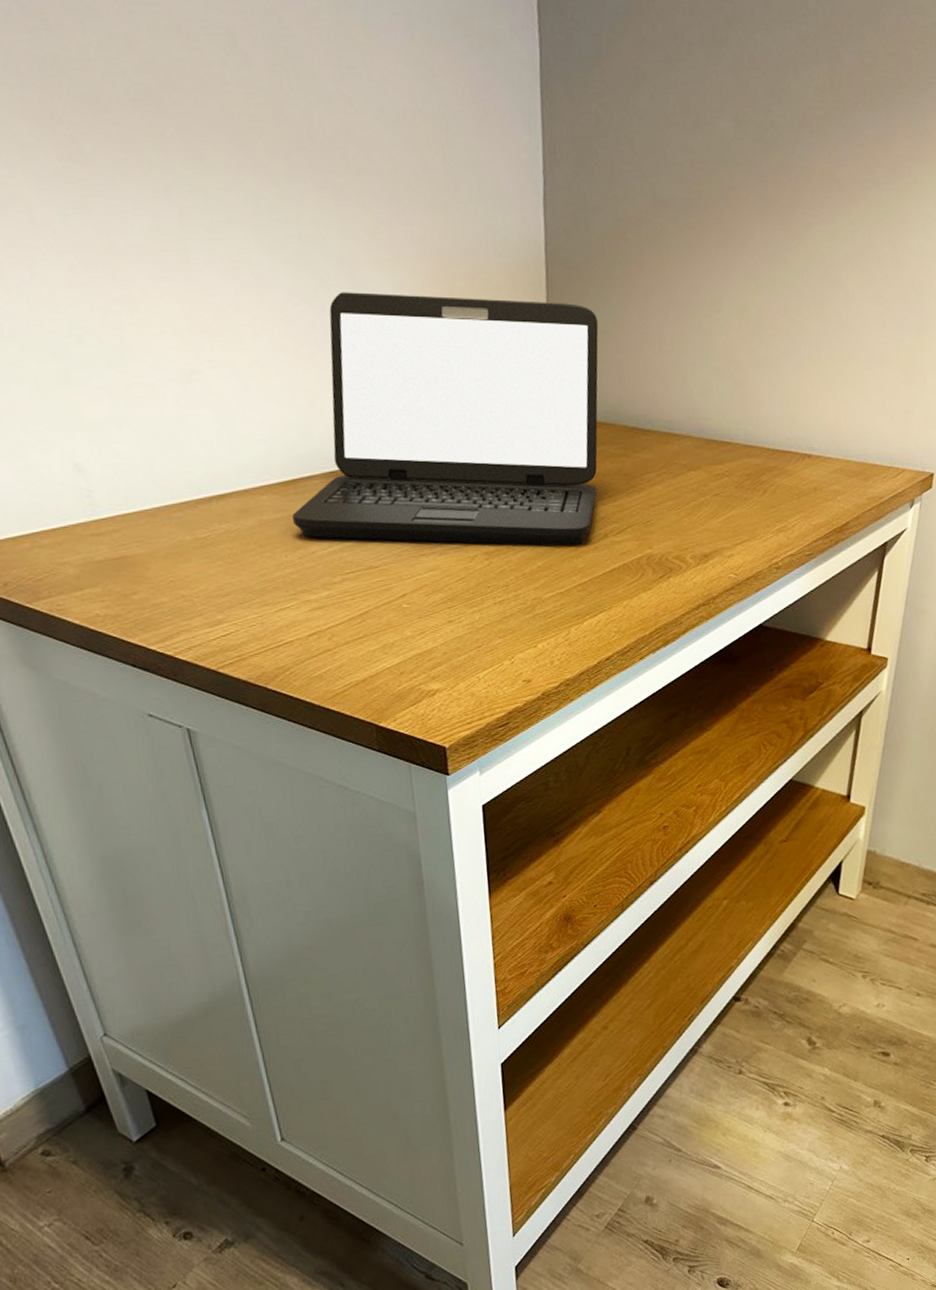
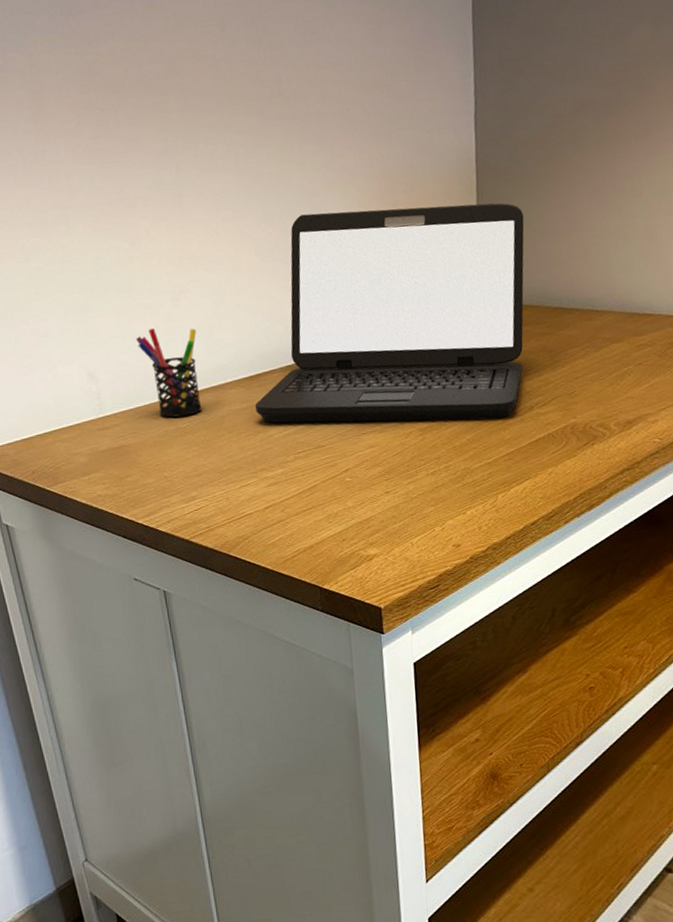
pen holder: none [136,415,226,525] -> present [136,328,202,418]

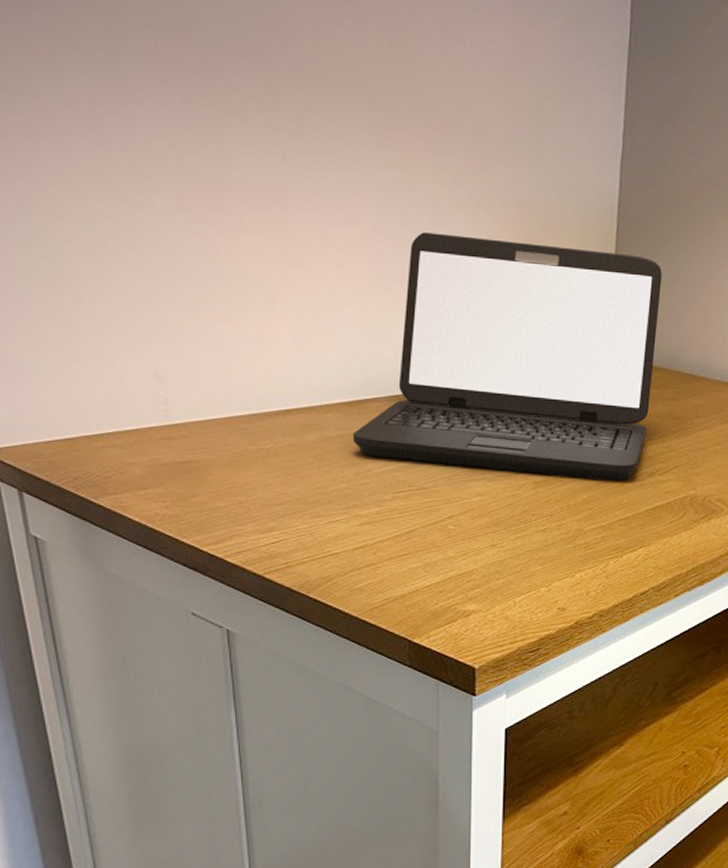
pen holder: present [136,328,202,418] -> none [217,332,290,437]

